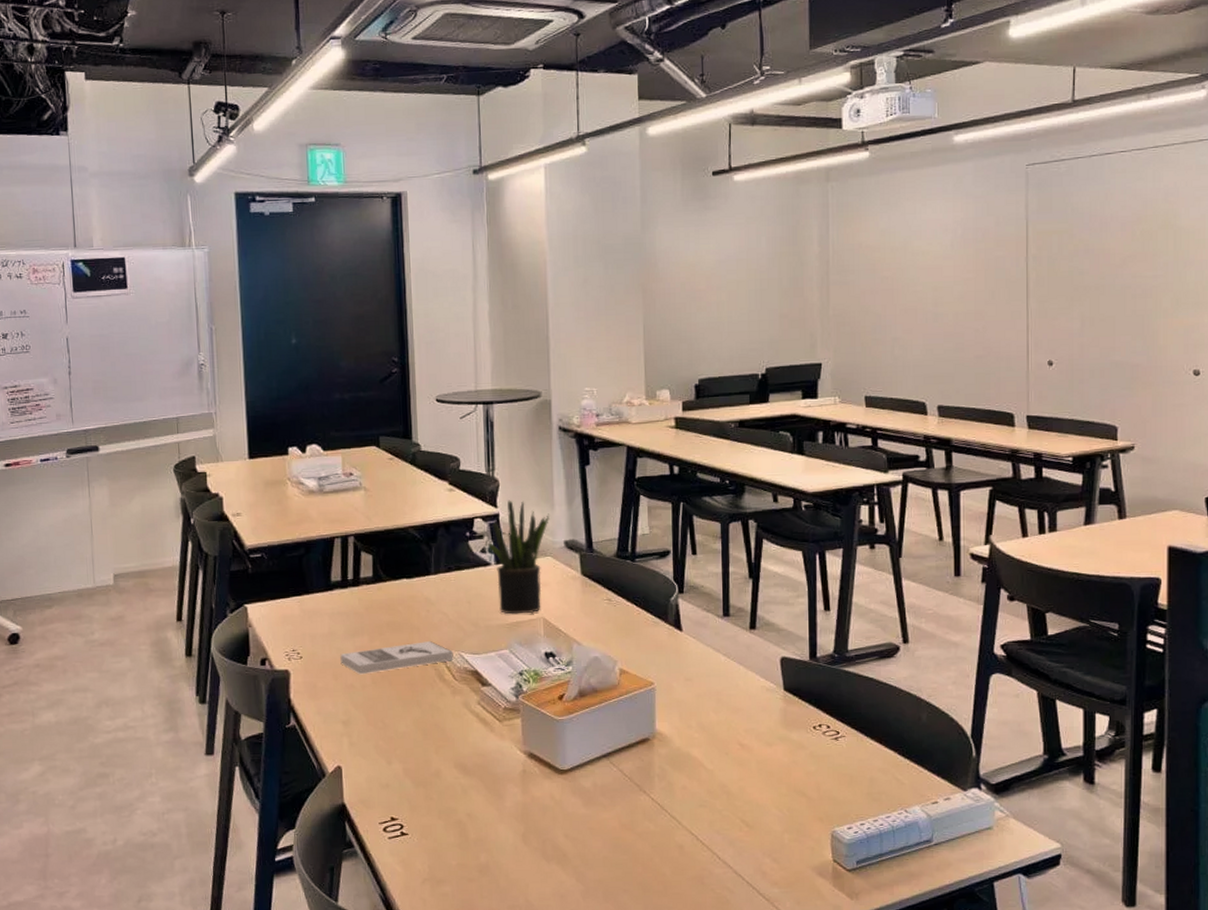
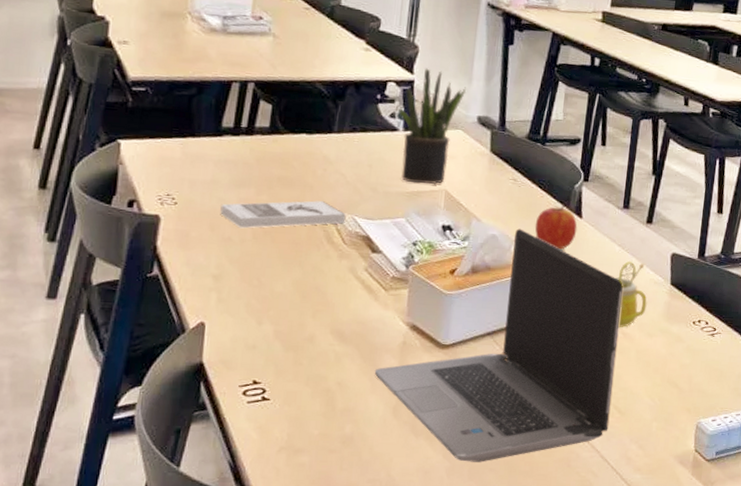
laptop computer: none [500,648,738,884] -> present [374,228,624,462]
apple: none [635,620,679,665] -> present [535,205,578,250]
mug: none [722,670,762,740] -> present [613,261,647,328]

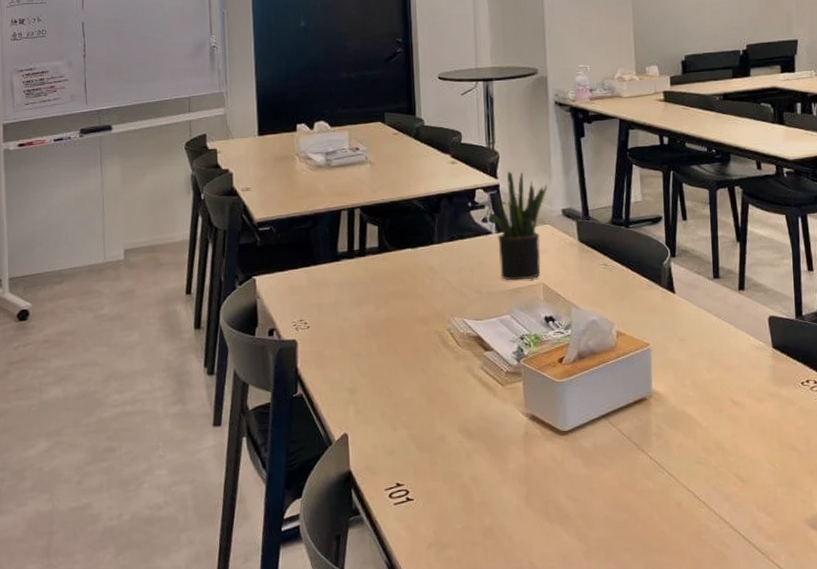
book: present [220,200,346,229] -> none [346,308,457,343]
laptop computer: present [374,228,624,462] -> none [503,311,734,544]
apple: present [535,205,578,250] -> none [631,283,672,327]
mug: present [613,261,647,328] -> none [714,330,752,397]

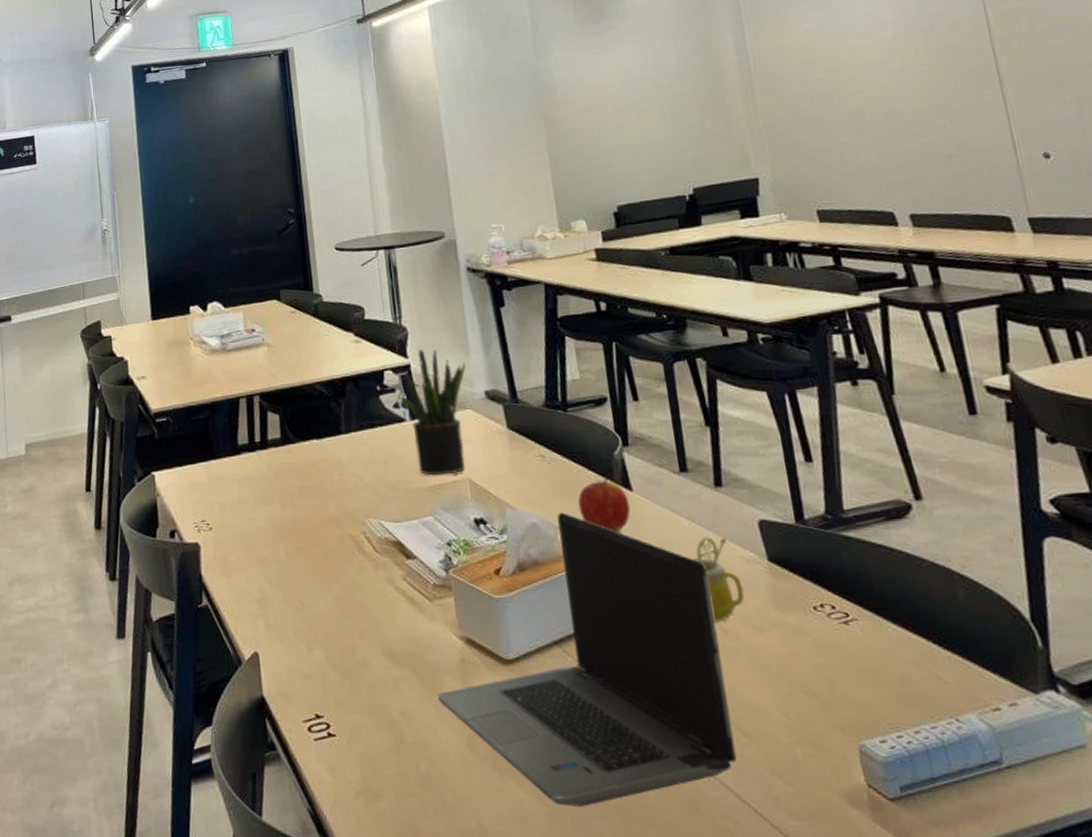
laptop computer: none [503,311,734,544] -> present [437,512,737,807]
apple: none [631,283,672,327] -> present [578,478,631,532]
mug: none [714,330,752,397] -> present [690,537,745,624]

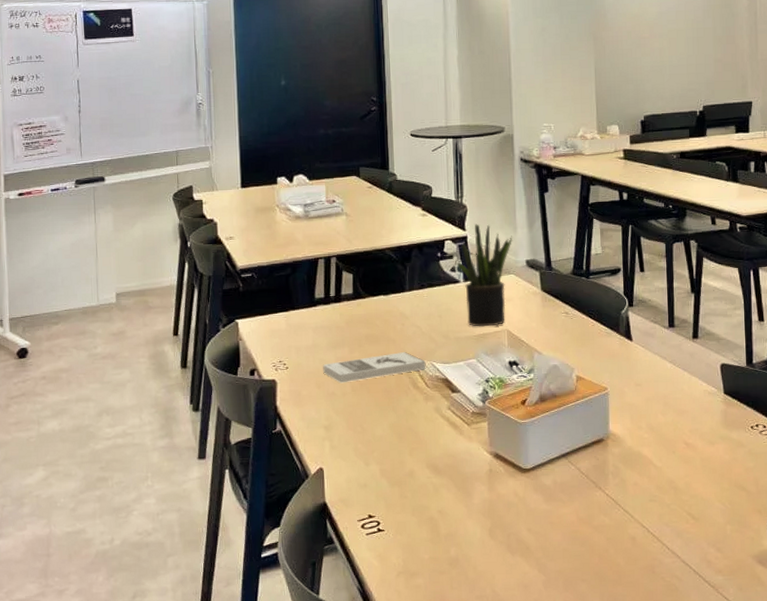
book: none [251,508,373,547] -> present [323,352,426,383]
laptop computer: present [437,512,737,807] -> none [468,357,686,575]
apple: present [578,478,631,532] -> none [590,331,629,372]
mug: present [690,537,745,624] -> none [669,376,705,439]

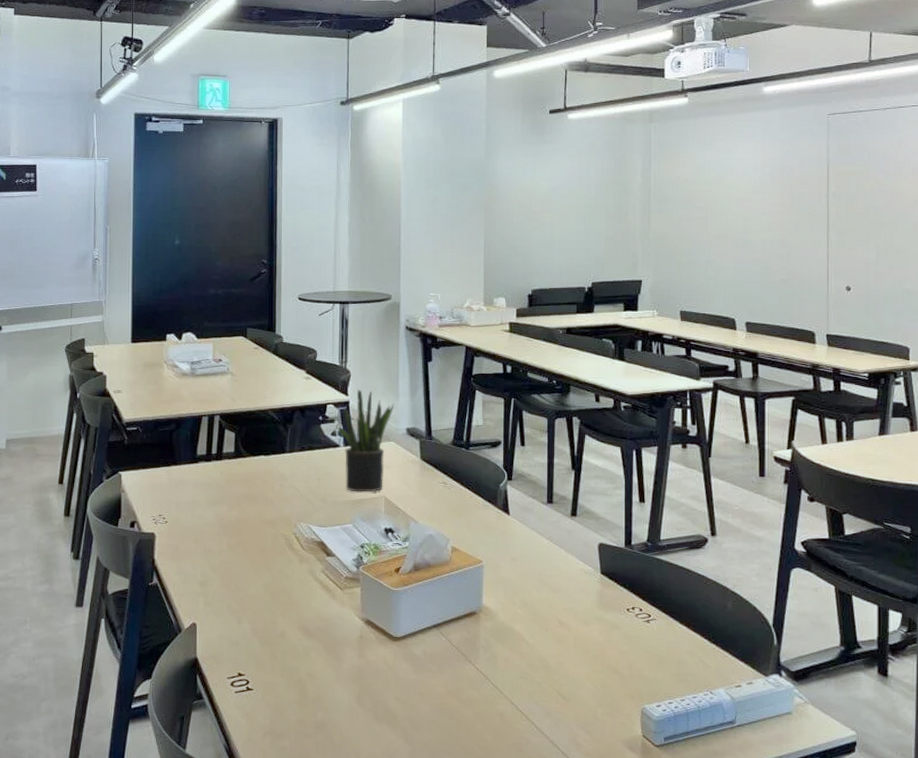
book: present [323,352,426,383] -> none [201,513,302,540]

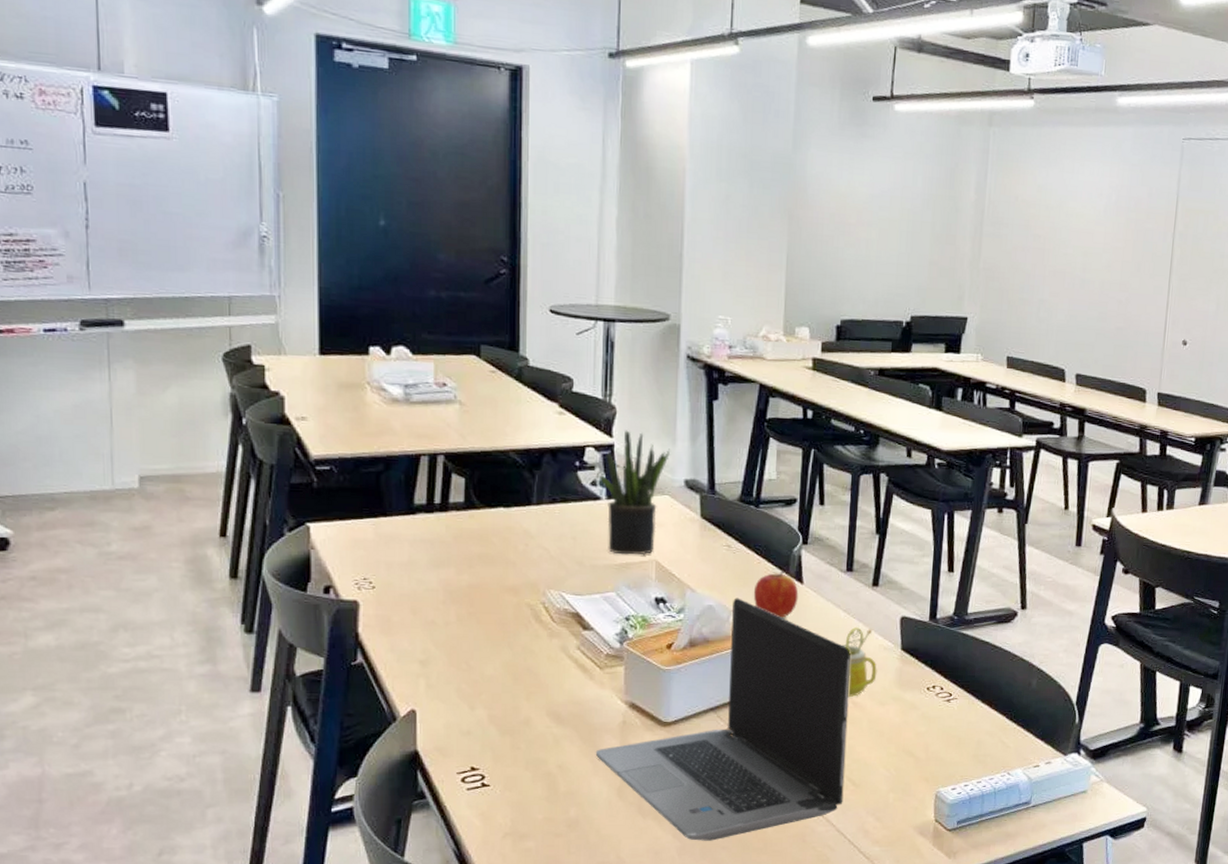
laptop computer: none [338,527,556,747] -> present [595,598,852,841]
apple: none [467,504,506,545] -> present [753,571,799,618]
mug: none [544,553,580,618] -> present [840,627,877,698]

